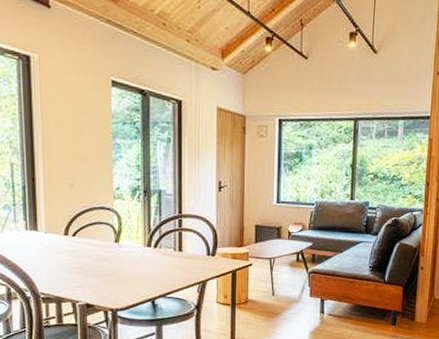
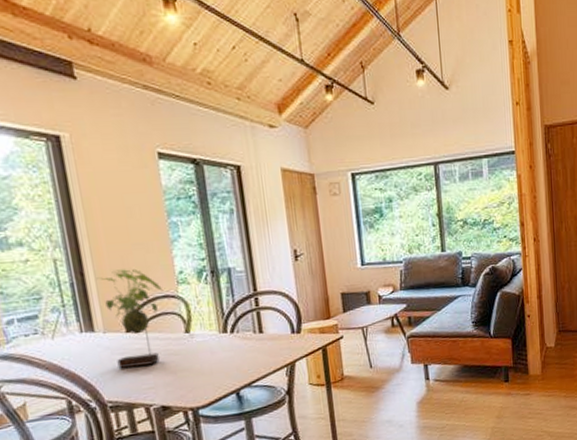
plant: none [45,179,100,266] -> present [96,268,162,368]

